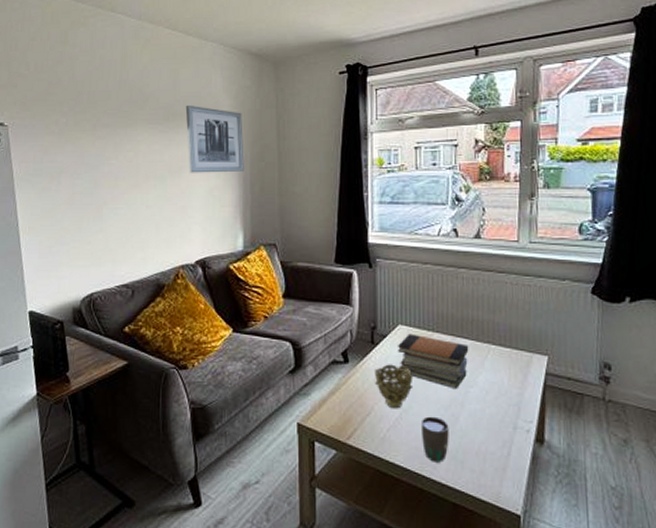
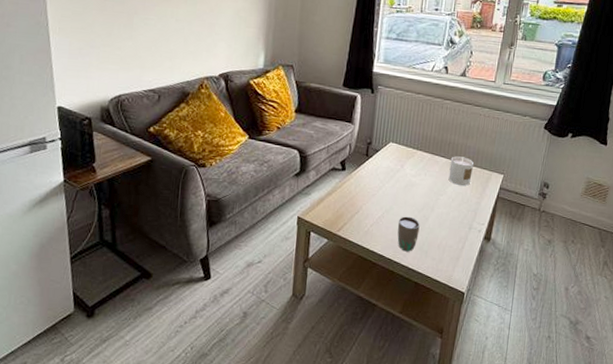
decorative bowl: present [375,364,414,409] -> none [365,173,397,209]
book stack: present [397,333,469,390] -> none [386,150,444,197]
candle: none [476,336,507,373] -> present [448,156,474,186]

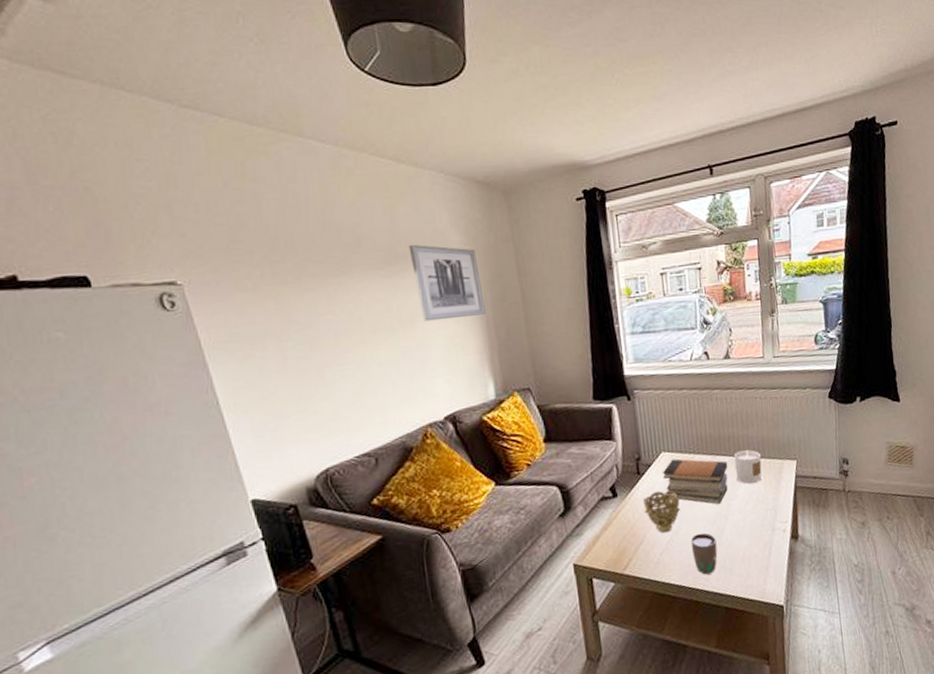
decorative bowl: none [365,173,397,209] -> present [643,491,681,533]
book stack: none [386,150,444,197] -> present [662,458,728,505]

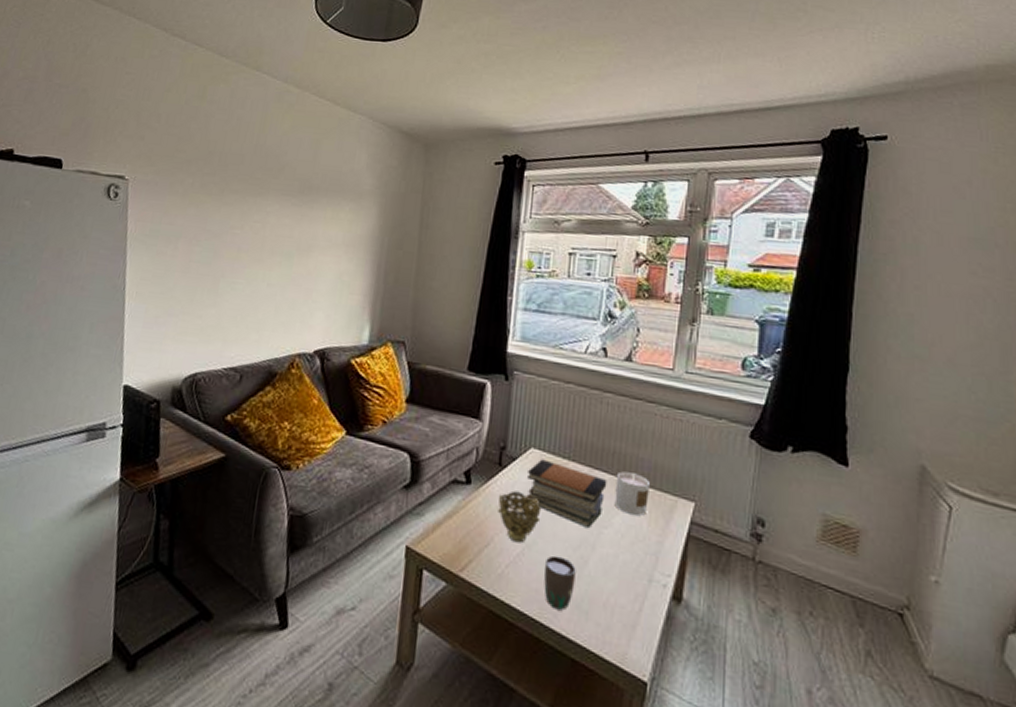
wall art: present [408,244,486,322] -> none [319,179,385,258]

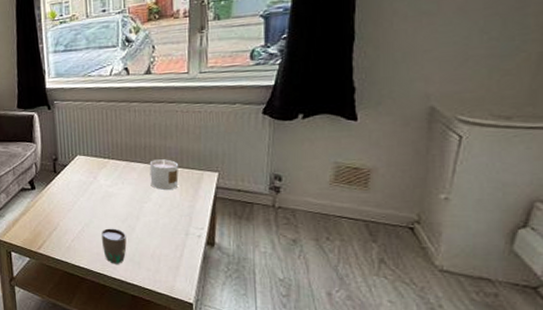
decorative bowl: present [498,490,542,543] -> none [58,188,93,224]
book stack: present [526,459,607,529] -> none [76,162,143,206]

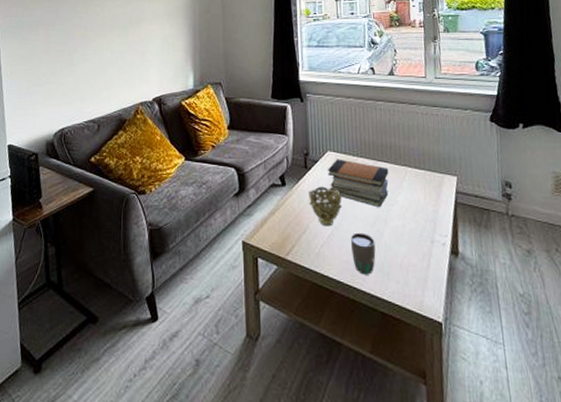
decorative bowl: none [58,188,93,224] -> present [309,186,343,227]
book stack: none [76,162,143,206] -> present [327,159,389,208]
candle: present [149,159,179,190] -> none [395,160,422,192]

